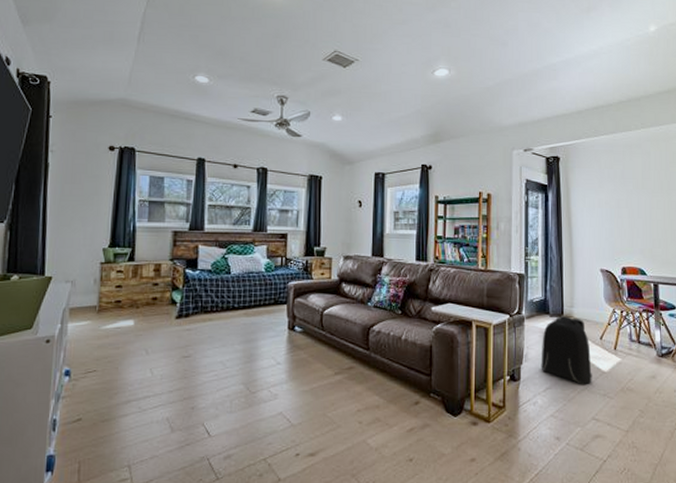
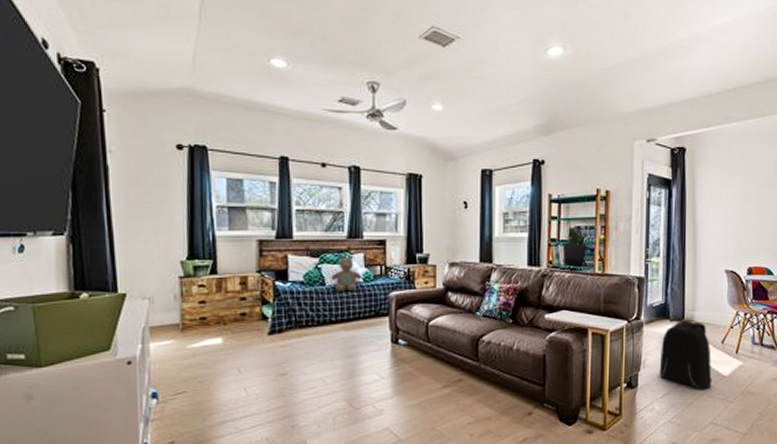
teddy bear: none [236,246,264,281] -> present [331,255,362,292]
planter: none [448,223,469,263] -> present [562,224,586,267]

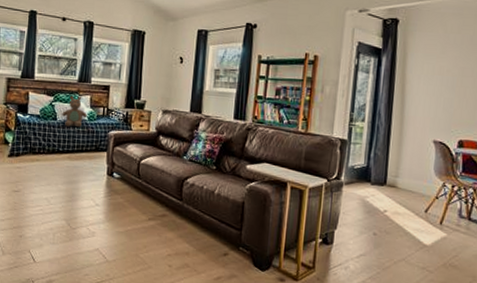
planter: present [562,224,586,267] -> none [267,84,291,124]
backpack: present [659,320,712,390] -> none [356,185,413,257]

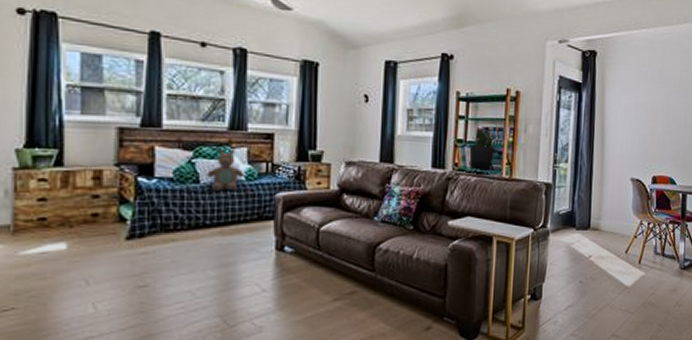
planter: none [267,84,291,124] -> present [468,125,494,171]

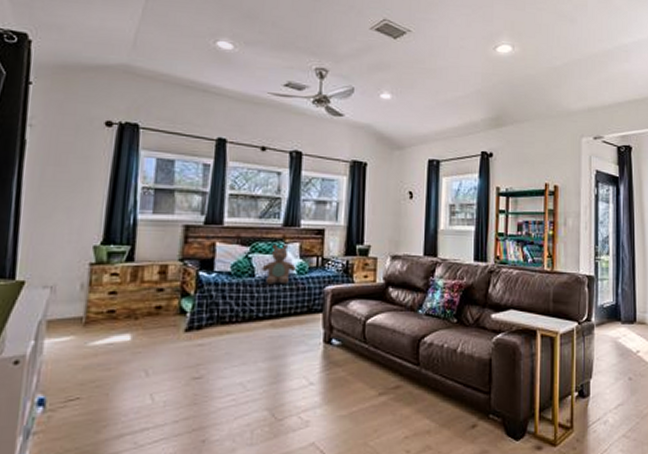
planter: present [468,125,494,171] -> none [510,218,534,263]

